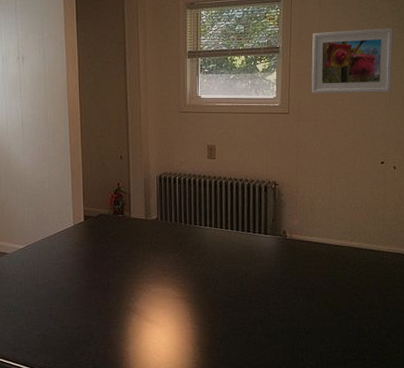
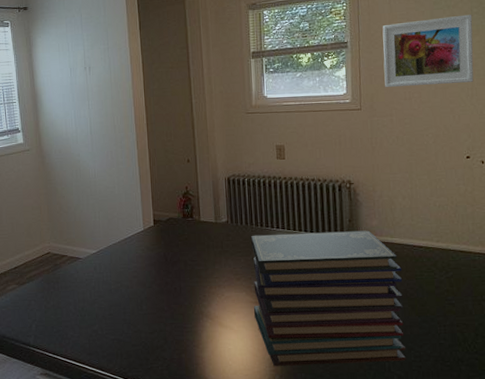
book stack: none [179,229,319,359] -> present [251,230,406,366]

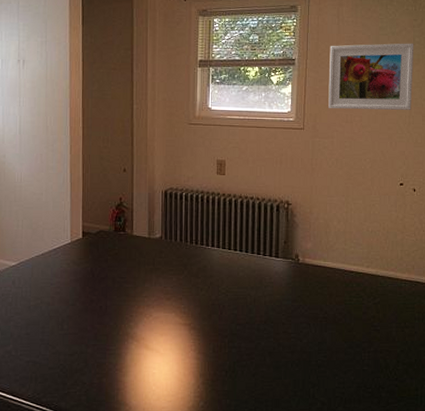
book stack: present [251,230,406,366] -> none [182,253,333,392]

